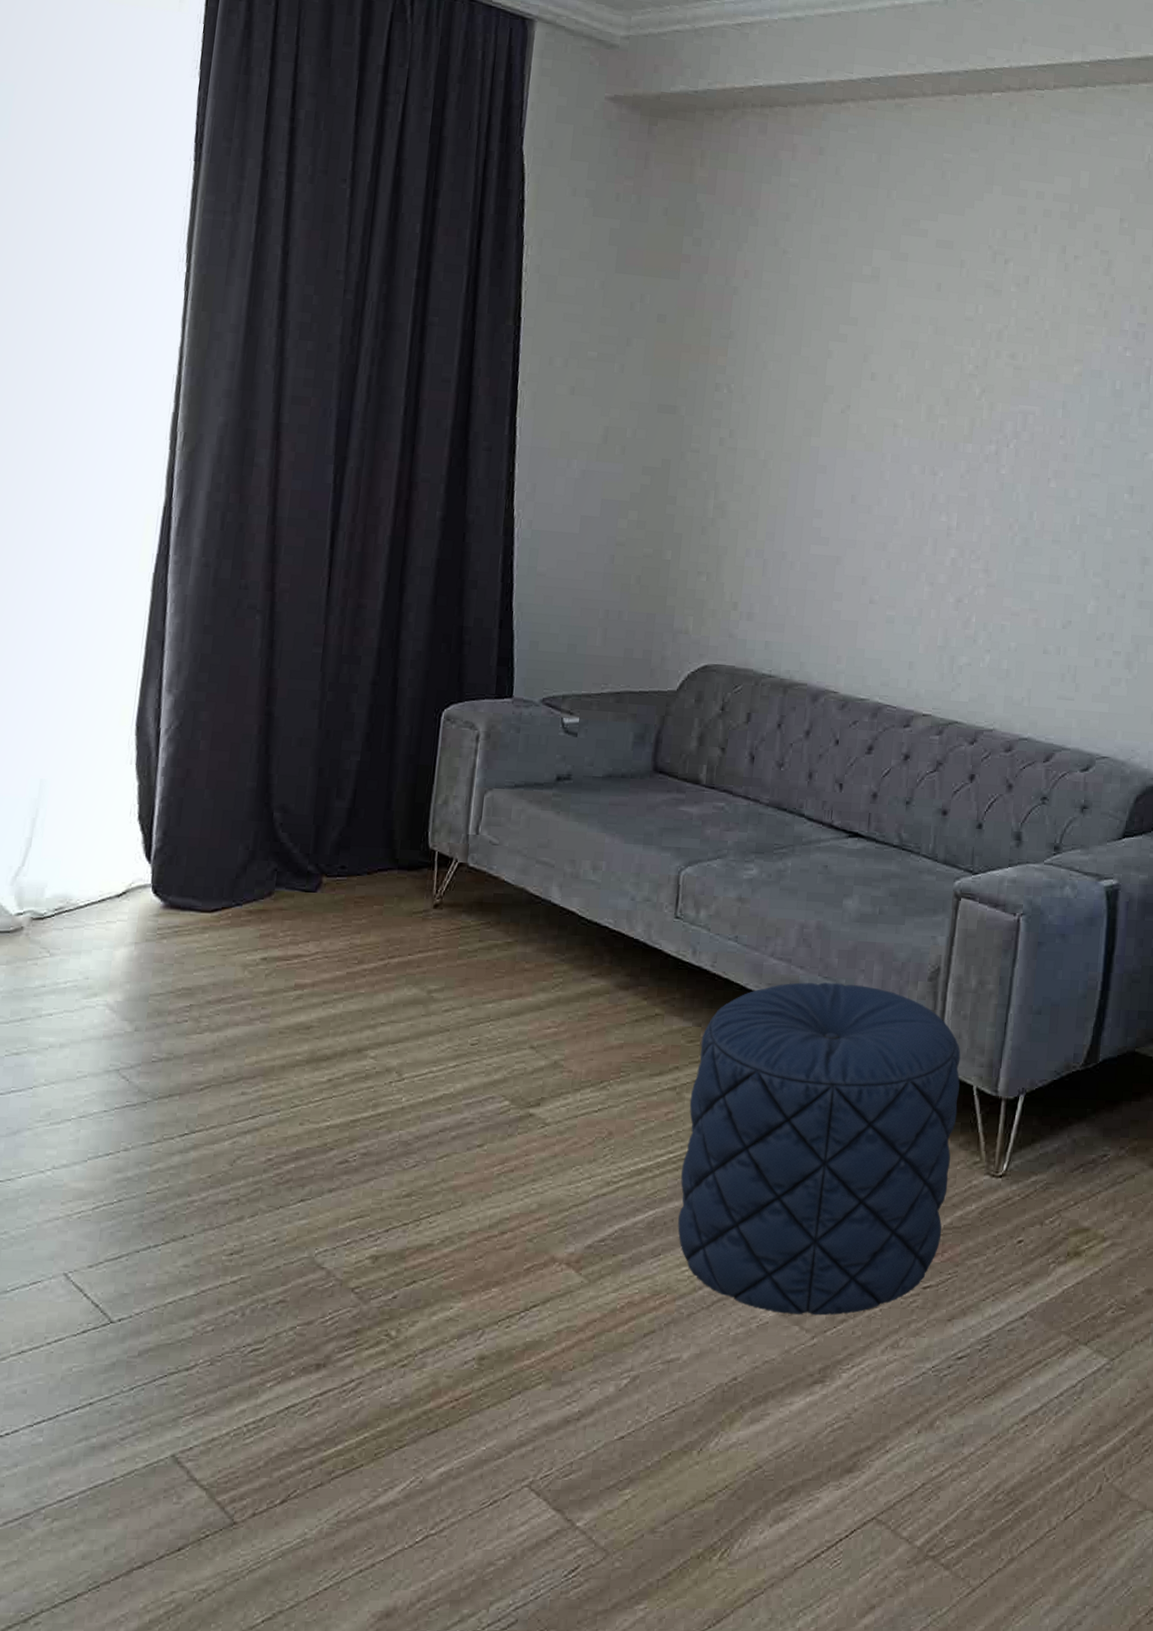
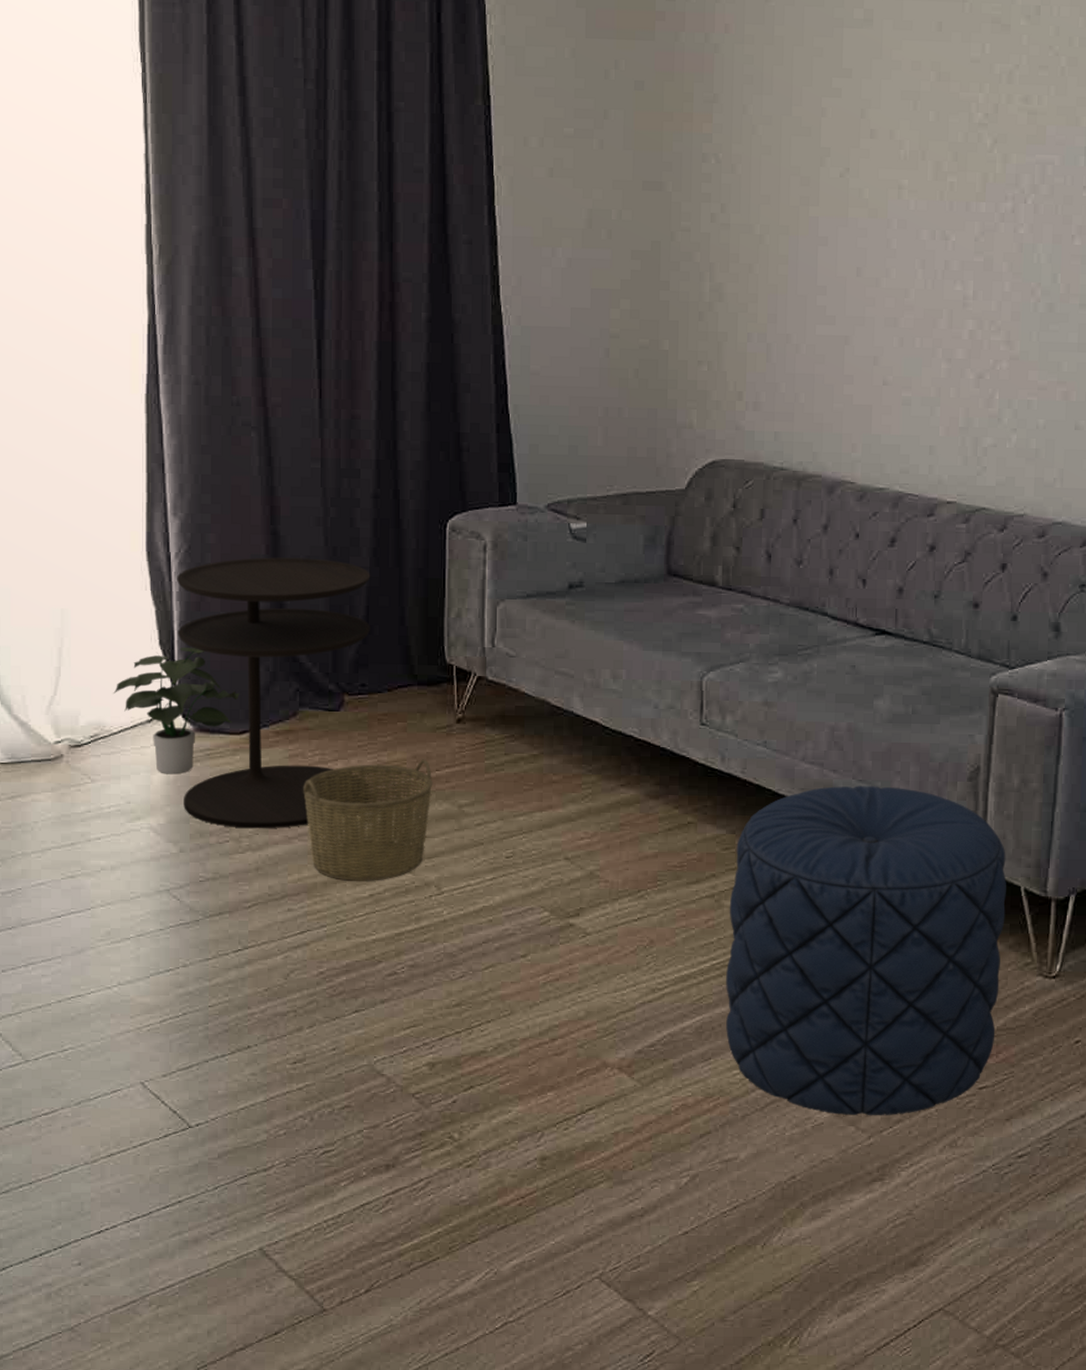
potted plant: none [84,823,216,951] -> present [113,647,240,775]
side table: none [144,737,362,1009] -> present [177,557,371,829]
basket: none [270,943,404,1066] -> present [303,759,433,881]

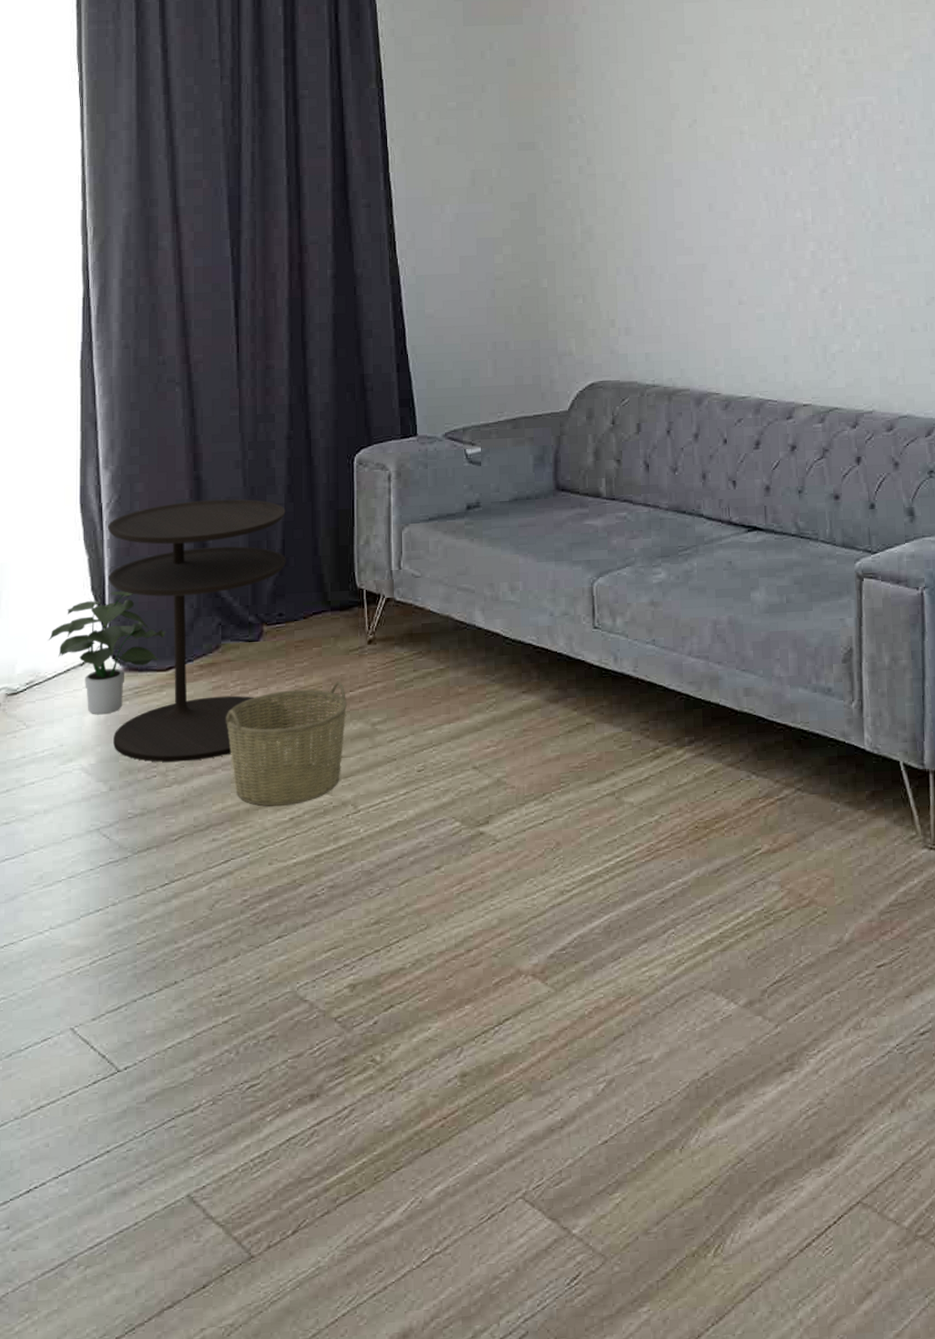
pouf: present [726,786,1007,1116] -> none [629,674,888,1005]

